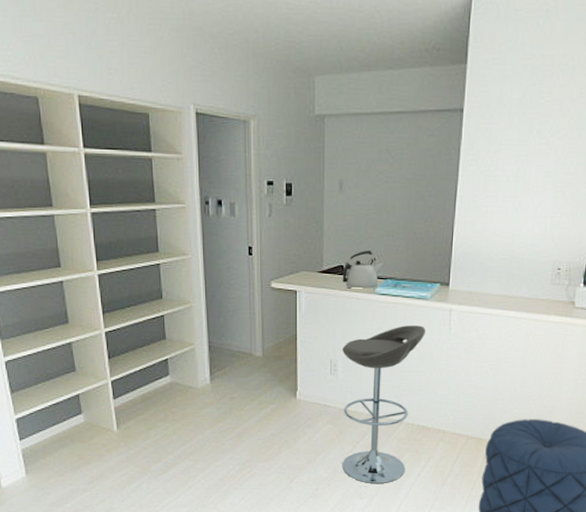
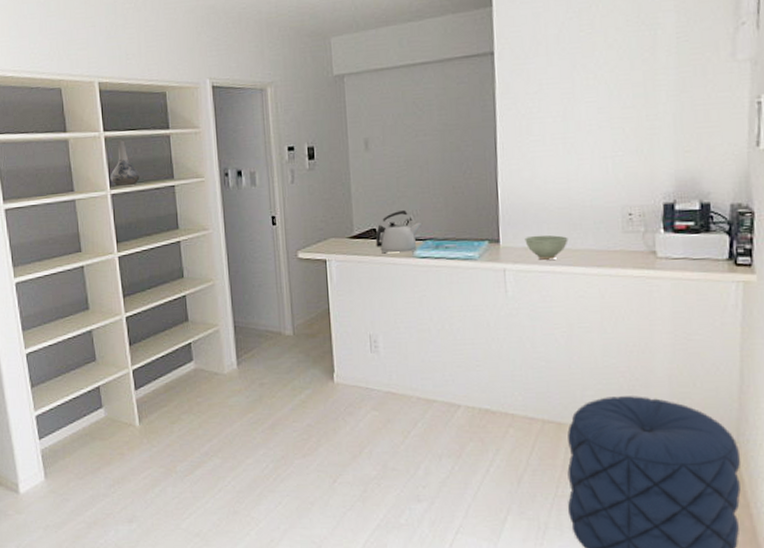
decorative vase: none [90,159,121,205] -> present [110,140,140,186]
bar stool: present [342,325,425,483] -> none [382,290,477,482]
bowl: none [470,281,506,303] -> present [524,235,568,260]

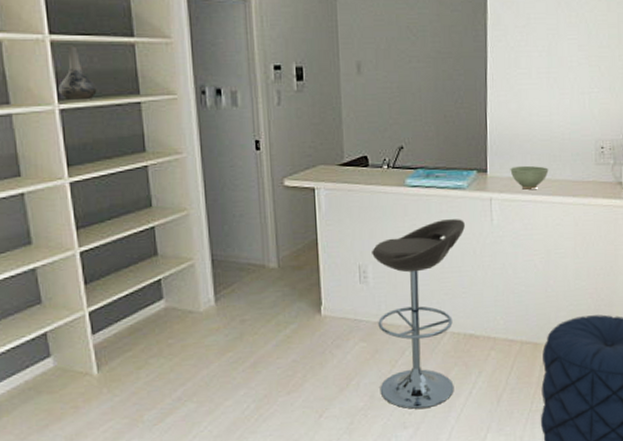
kettle: present [375,210,423,254] -> none [366,138,414,182]
bar stool: none [382,290,477,482] -> present [372,219,465,409]

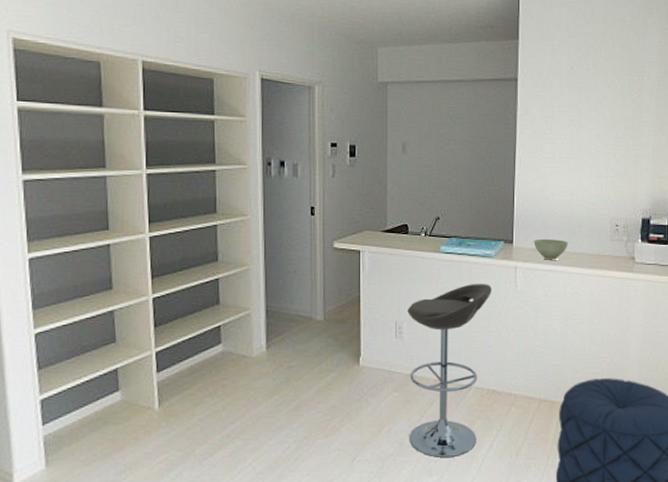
decorative vase: present [58,46,97,100] -> none [147,121,180,166]

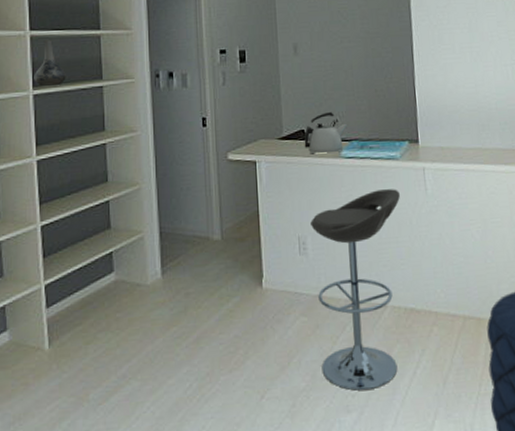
decorative vase: none [147,121,180,166] -> present [34,40,66,86]
kettle: none [406,210,449,248] -> present [304,112,348,154]
bowl: present [533,238,568,260] -> none [440,135,479,159]

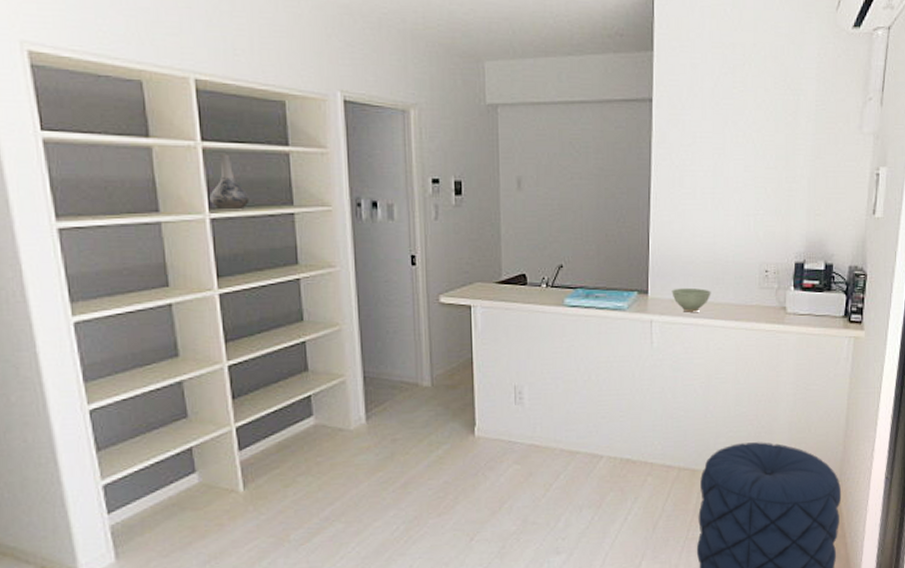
kettle: present [304,112,348,154] -> none [525,256,574,301]
bar stool: present [310,189,400,391] -> none [528,341,624,534]
bowl: none [440,135,479,159] -> present [672,287,711,312]

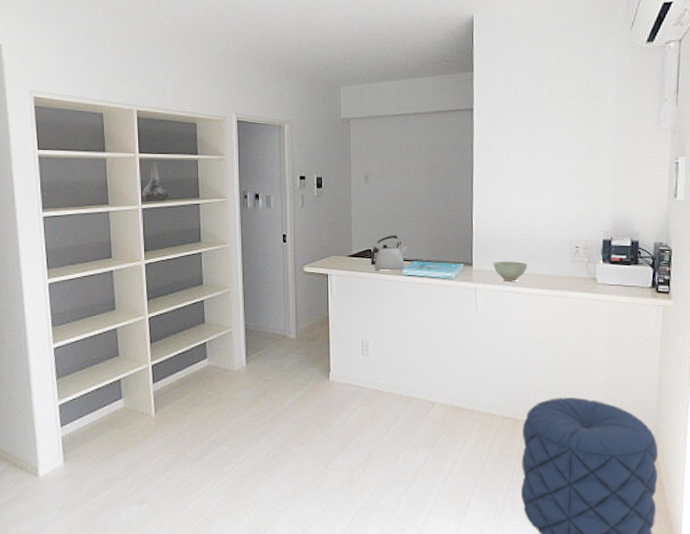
kettle: none [525,256,574,301] -> present [370,235,410,271]

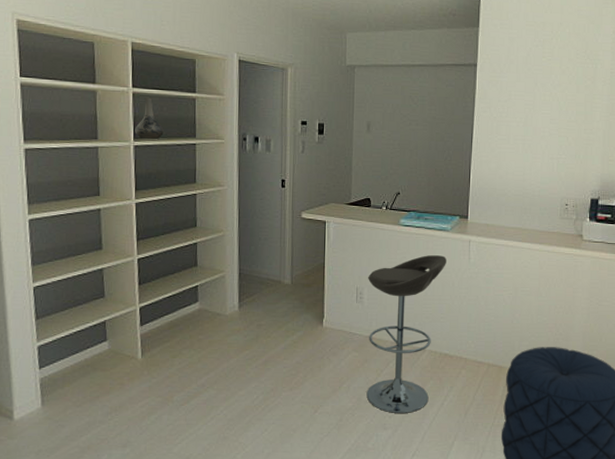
kettle: present [370,235,410,271] -> none [369,185,409,221]
bar stool: none [373,305,453,469] -> present [366,255,446,413]
bowl: present [493,261,528,282] -> none [487,215,520,235]

